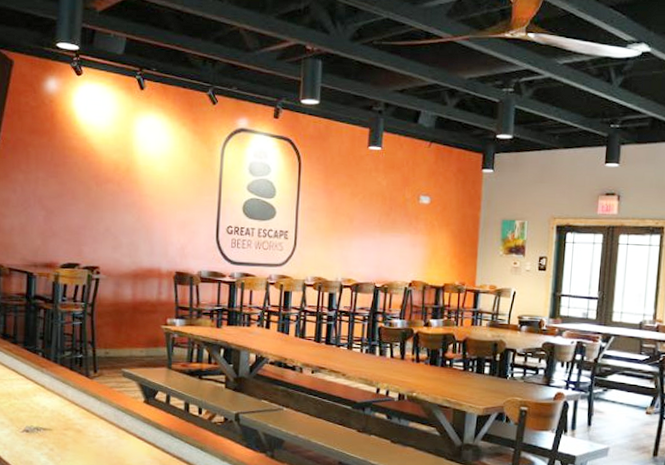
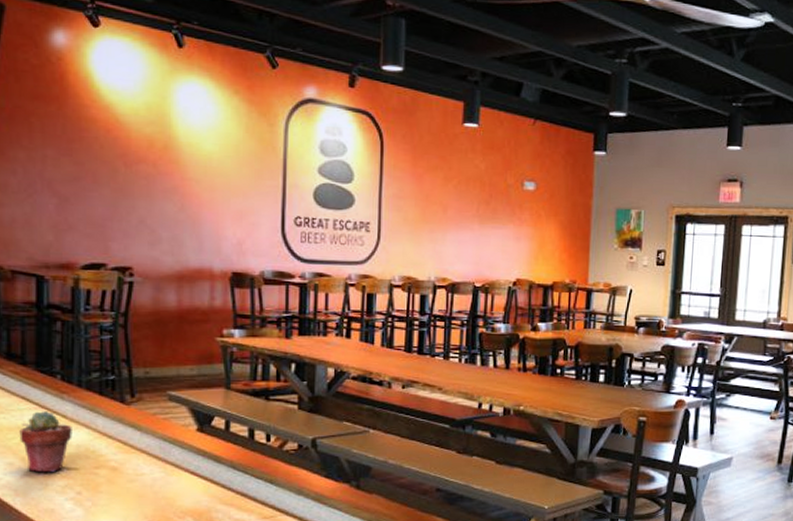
potted succulent: none [9,381,49,432] -> present [19,411,72,473]

